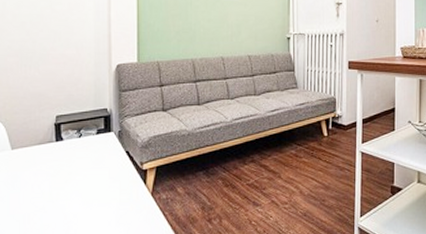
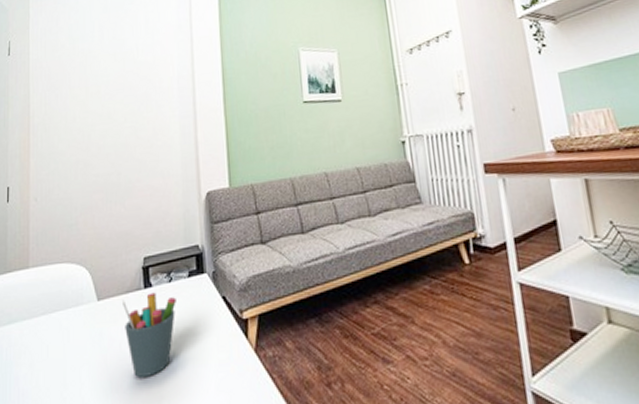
pen holder: none [34,145,85,212] -> present [121,292,176,377]

